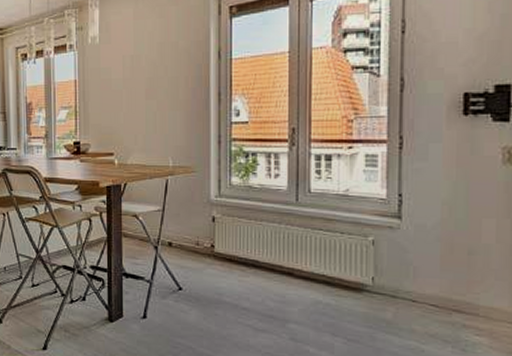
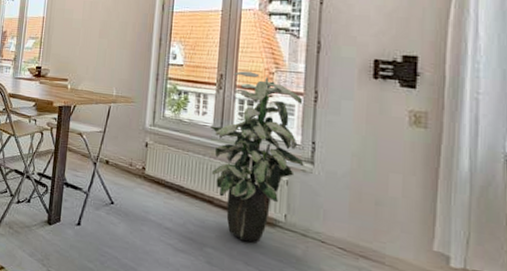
indoor plant: none [285,121,391,311] -> present [210,71,304,243]

